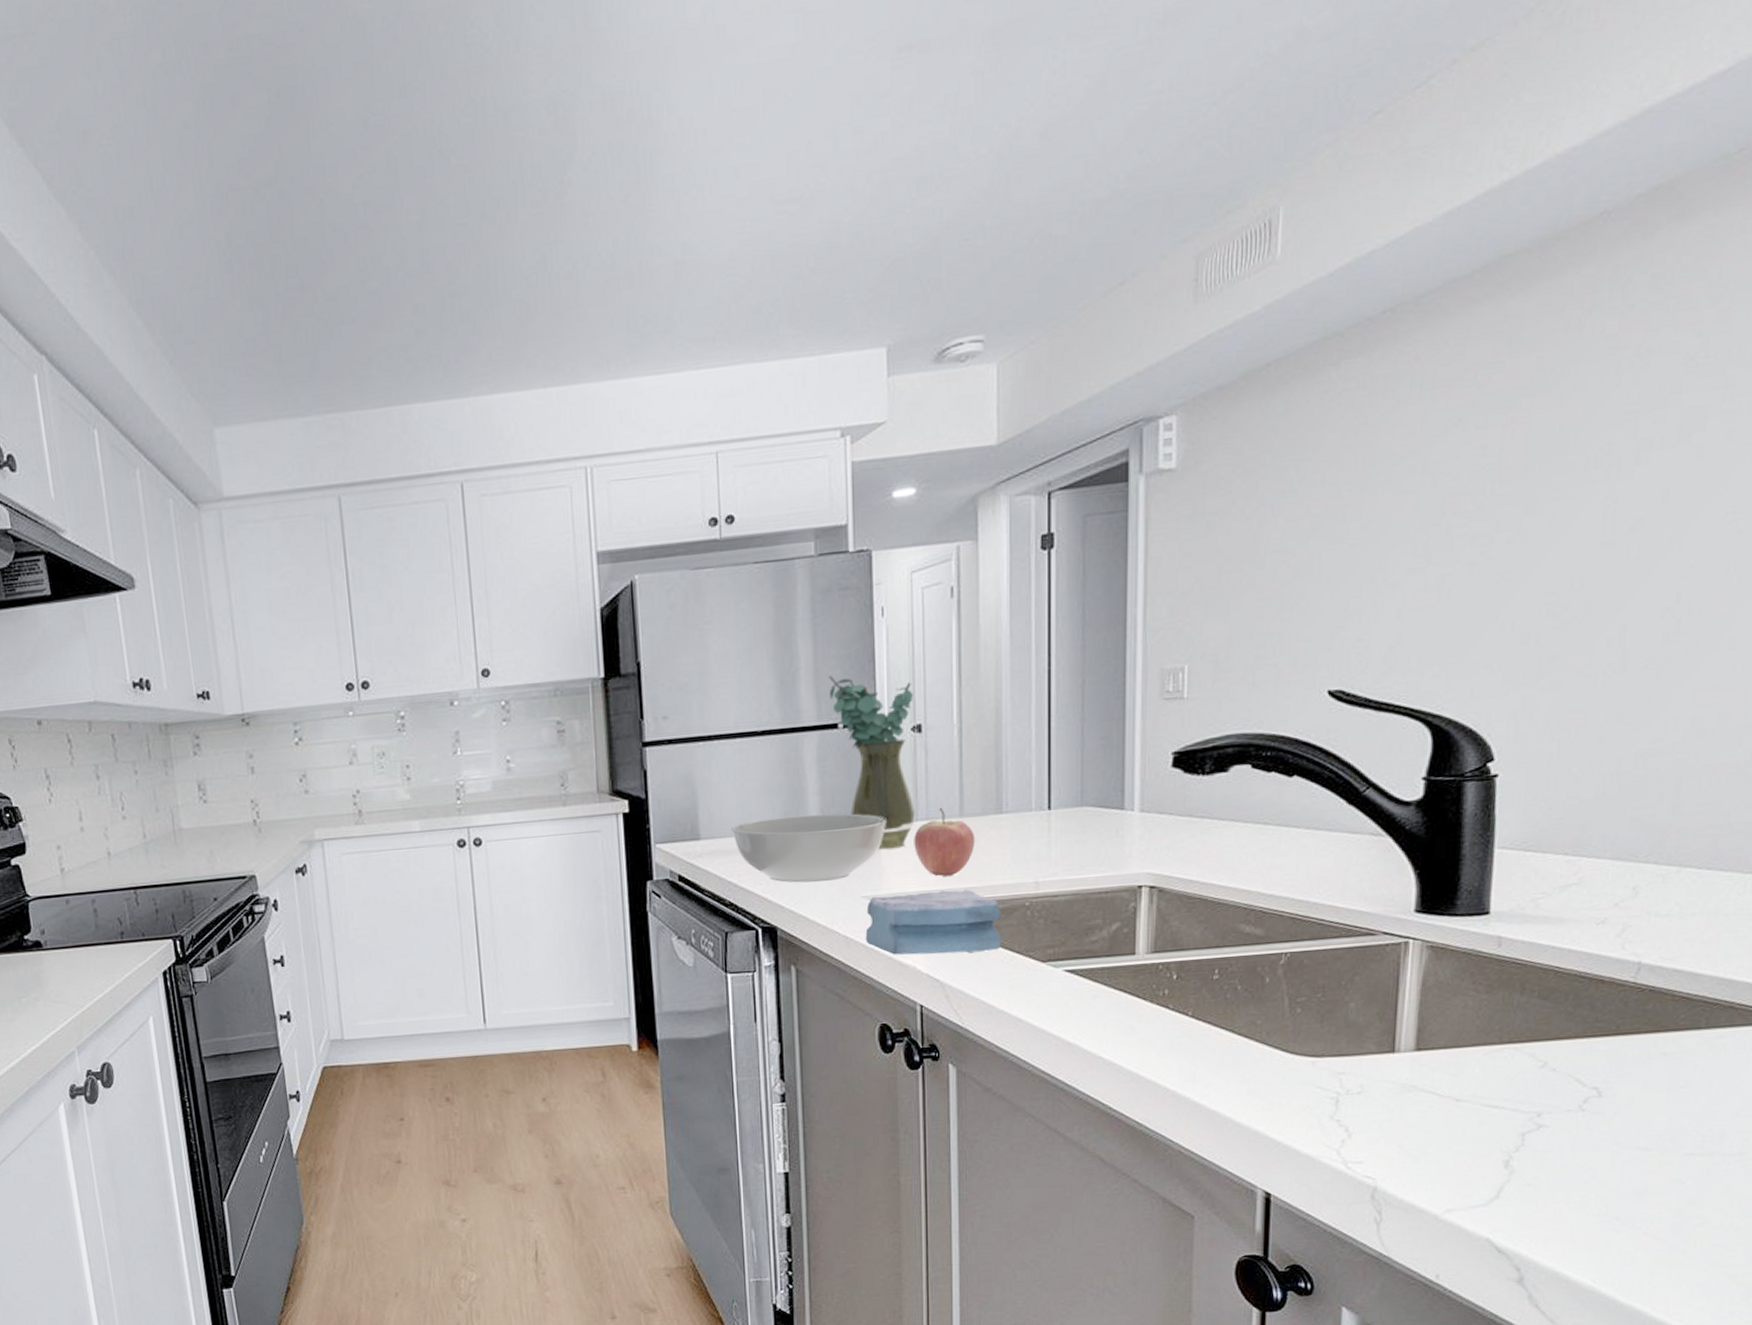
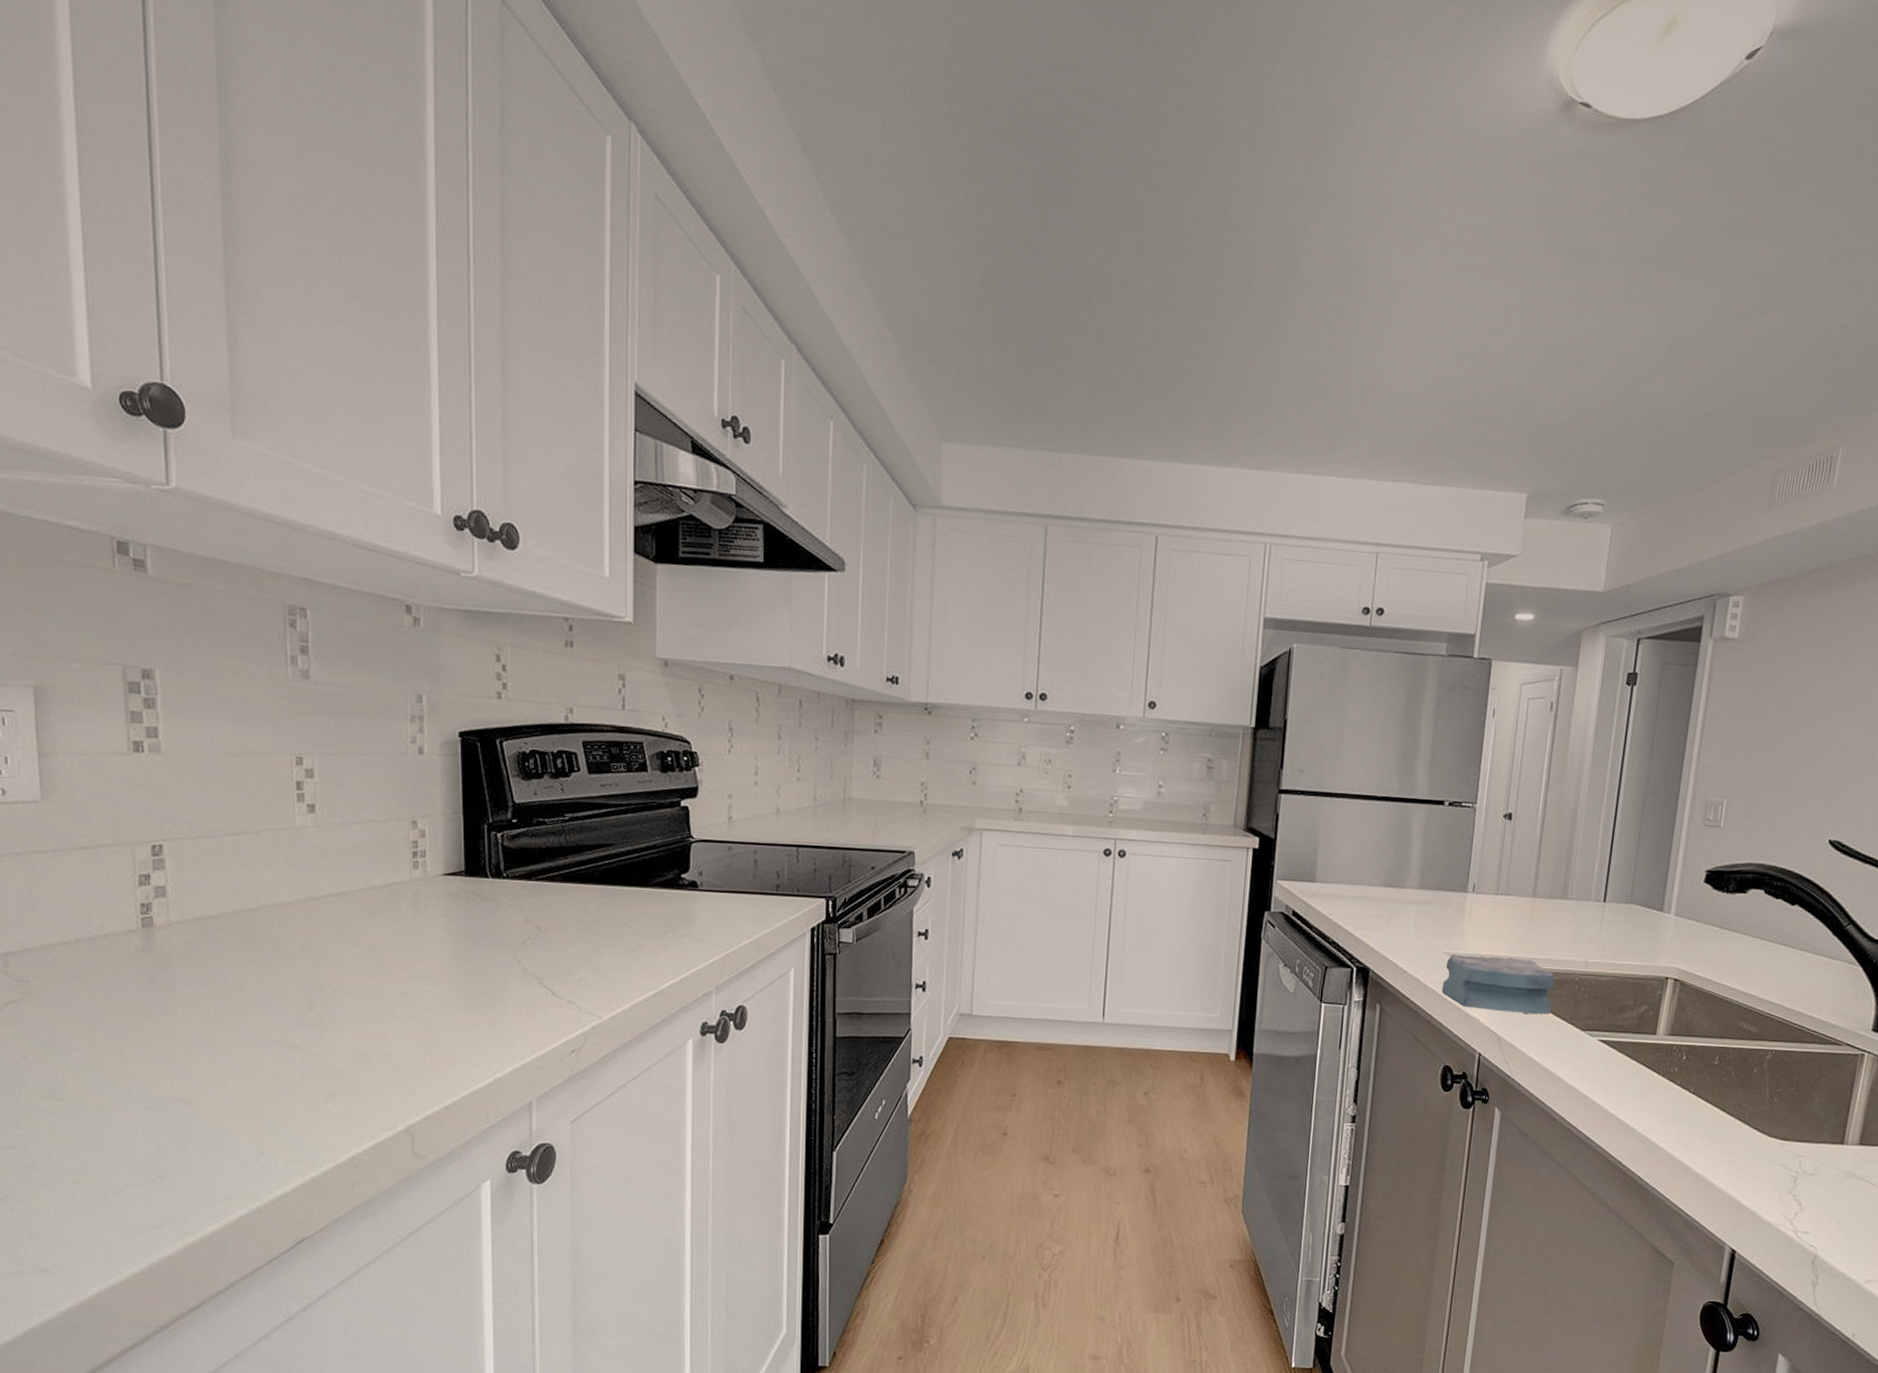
bowl: present [732,813,886,883] -> none [1343,872,1473,935]
vase: present [828,676,915,850] -> none [1441,759,1509,916]
fruit: present [914,807,976,877] -> none [1492,886,1543,946]

